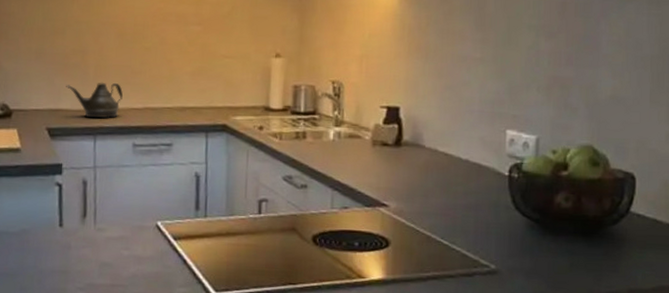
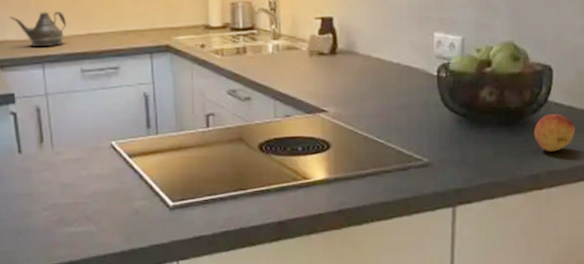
fruit: none [613,226,661,268] -> present [533,114,576,152]

